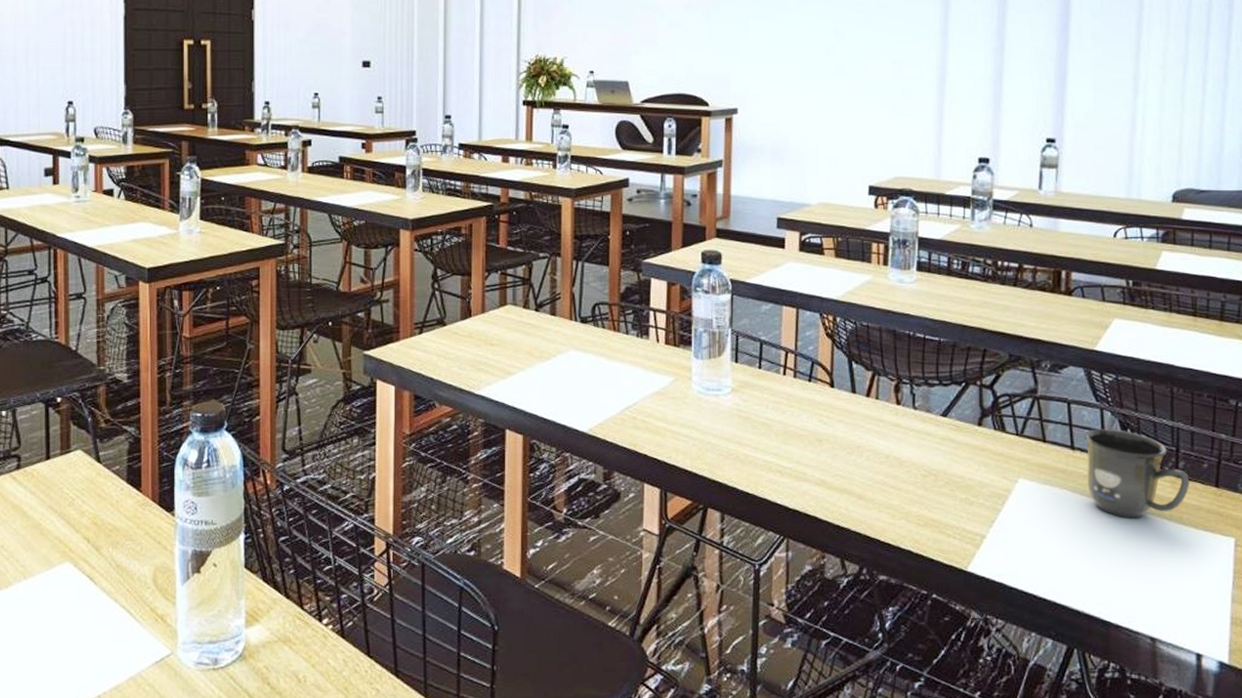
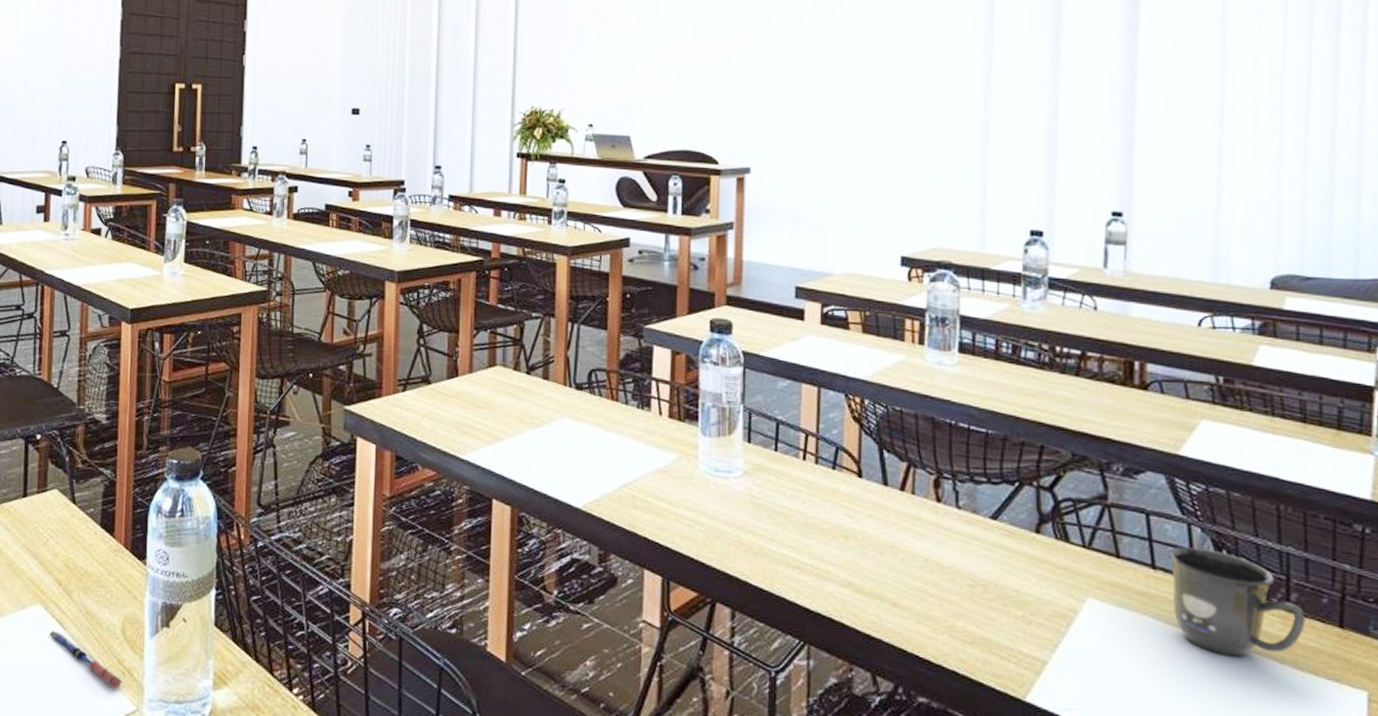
pen: none [78,586,156,634] -> present [48,631,123,688]

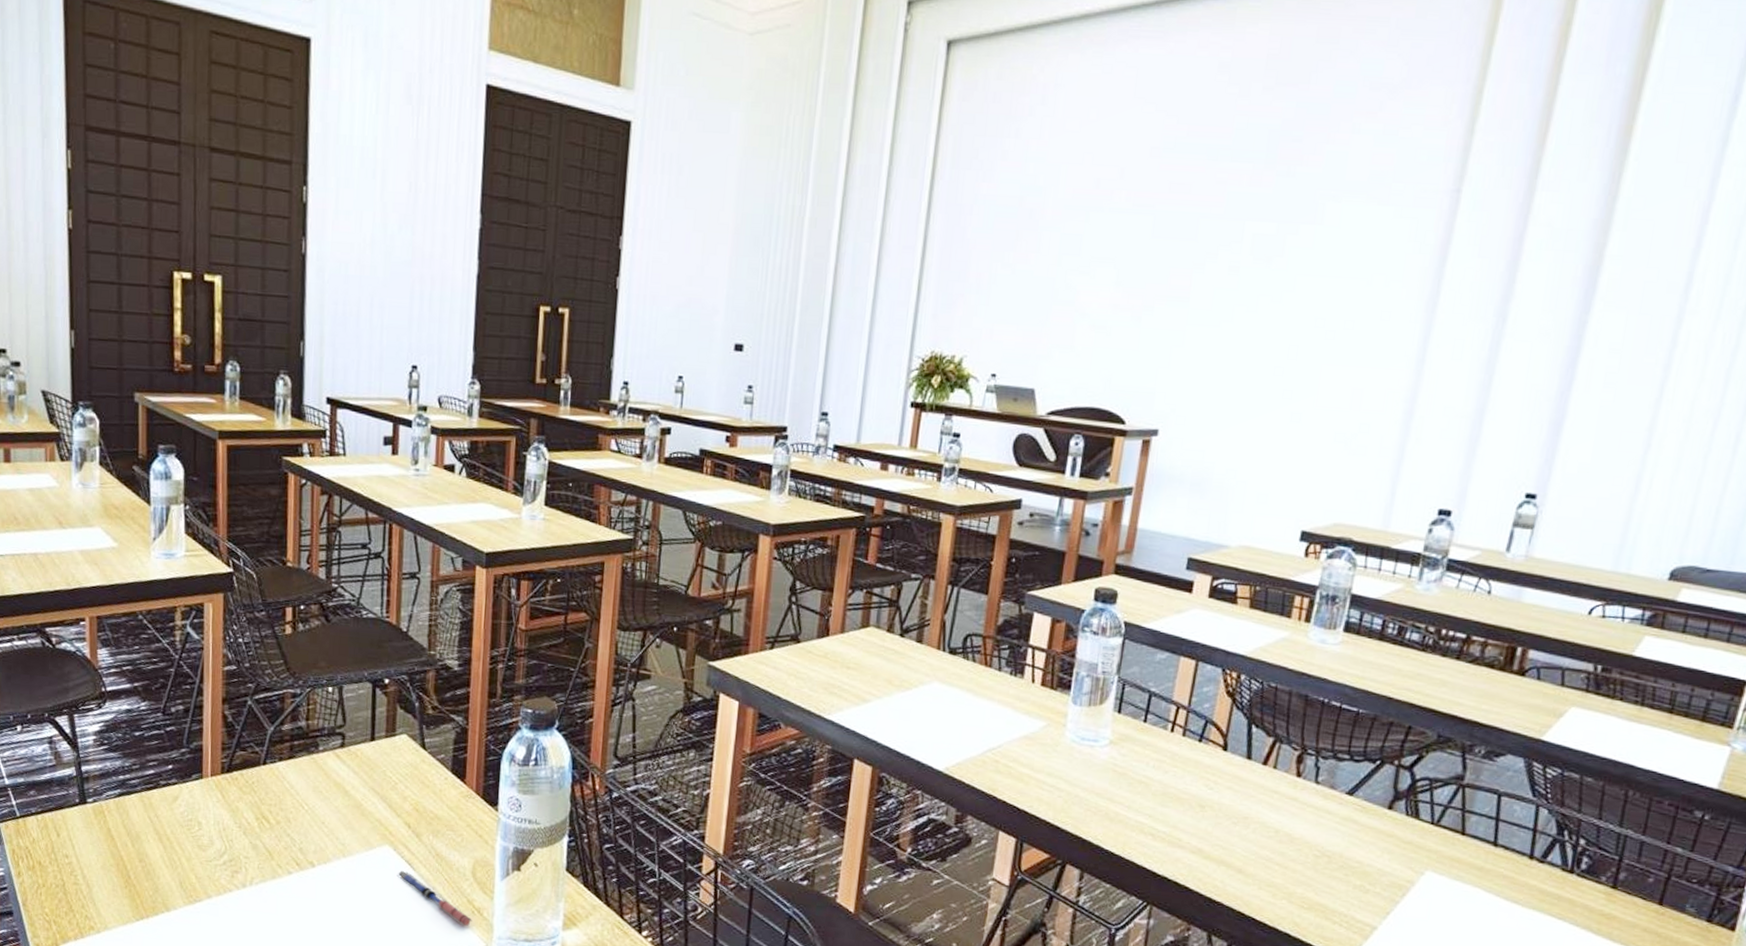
mug: present [1169,546,1306,657] -> none [1505,826,1629,928]

